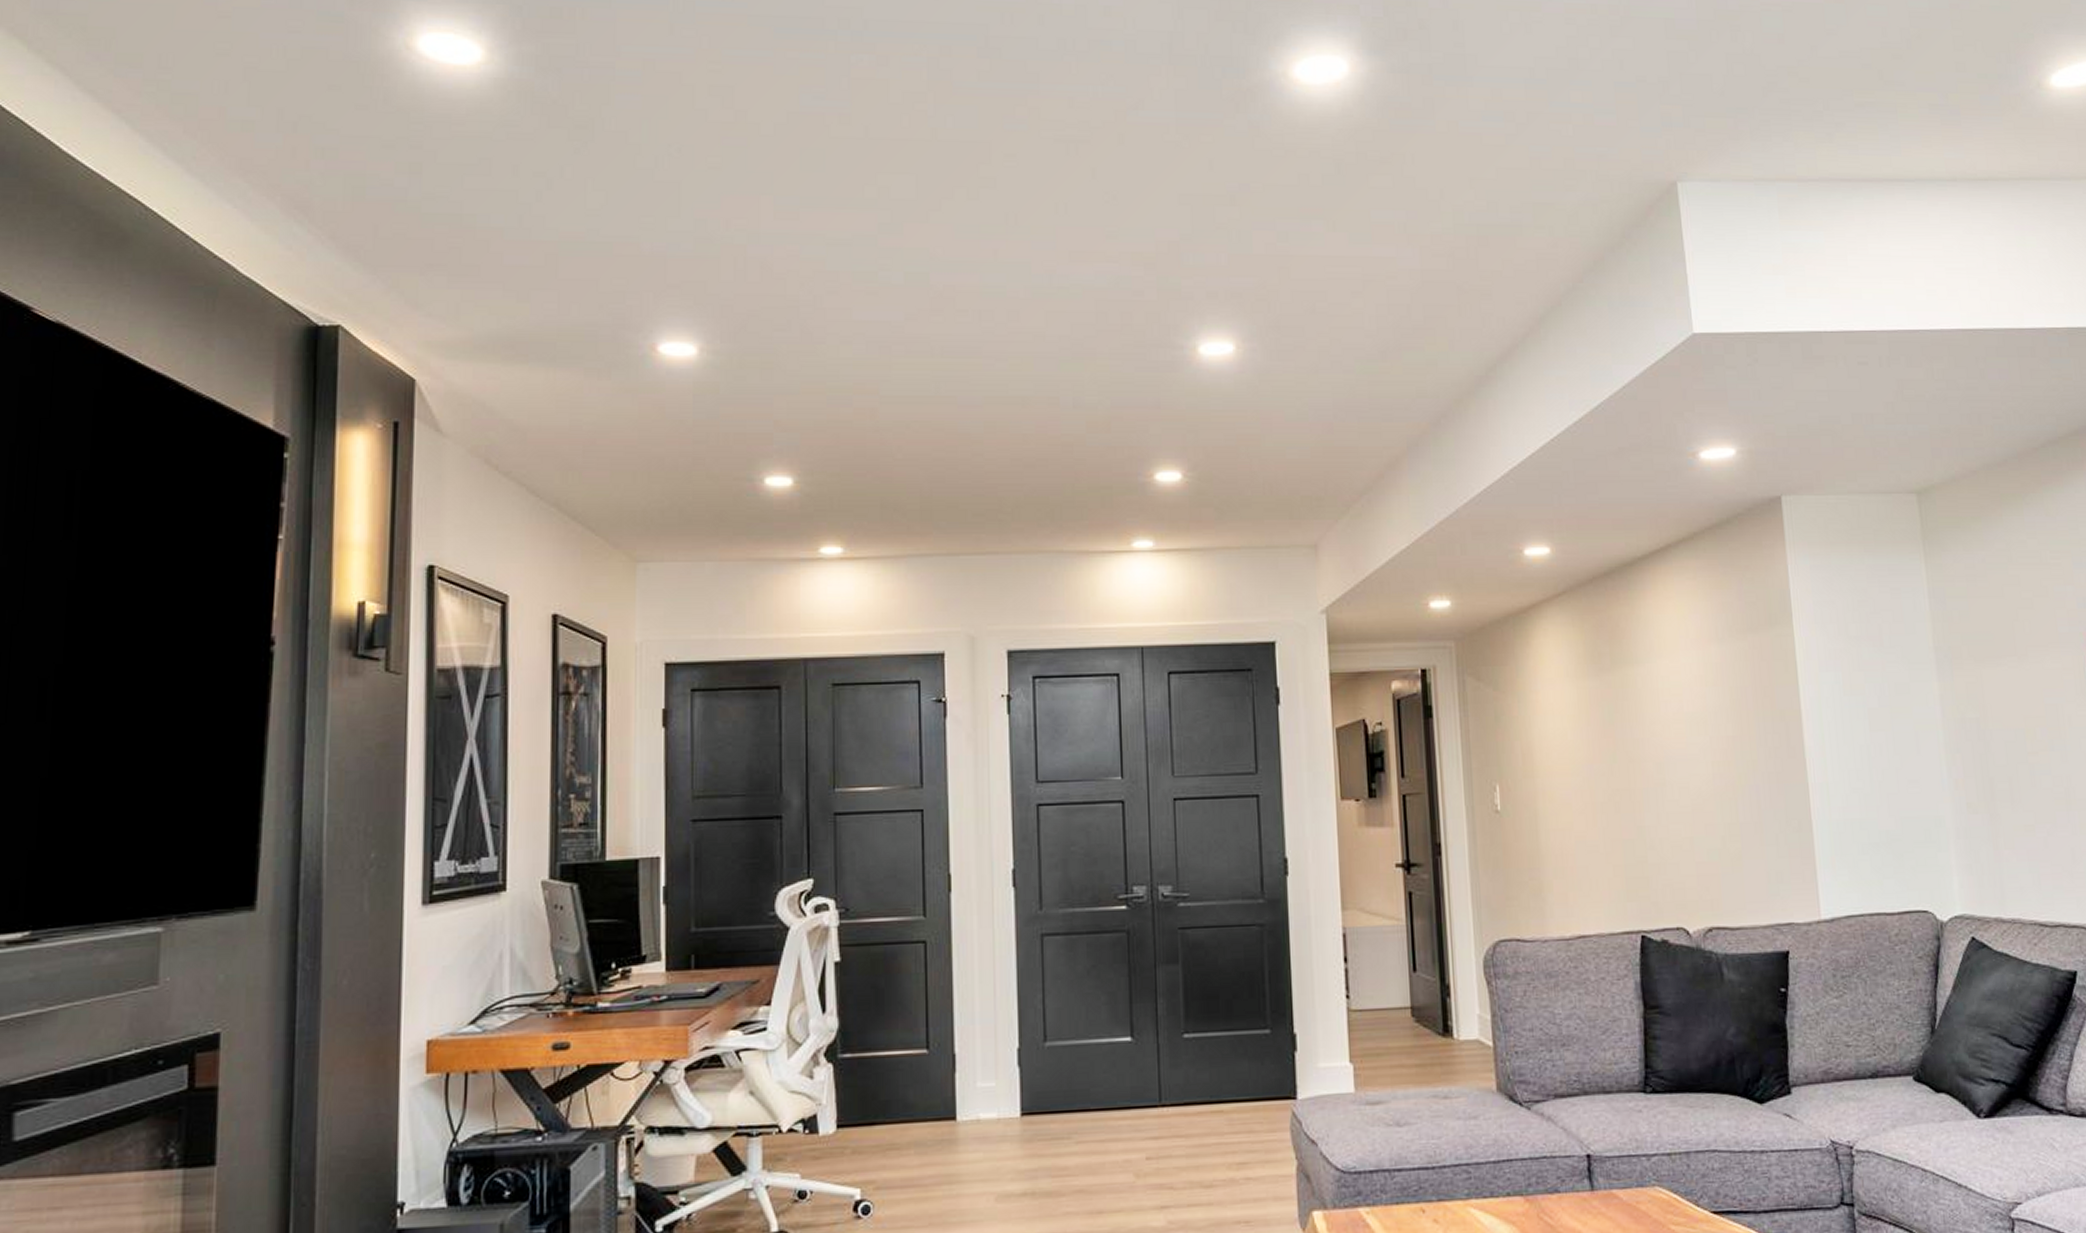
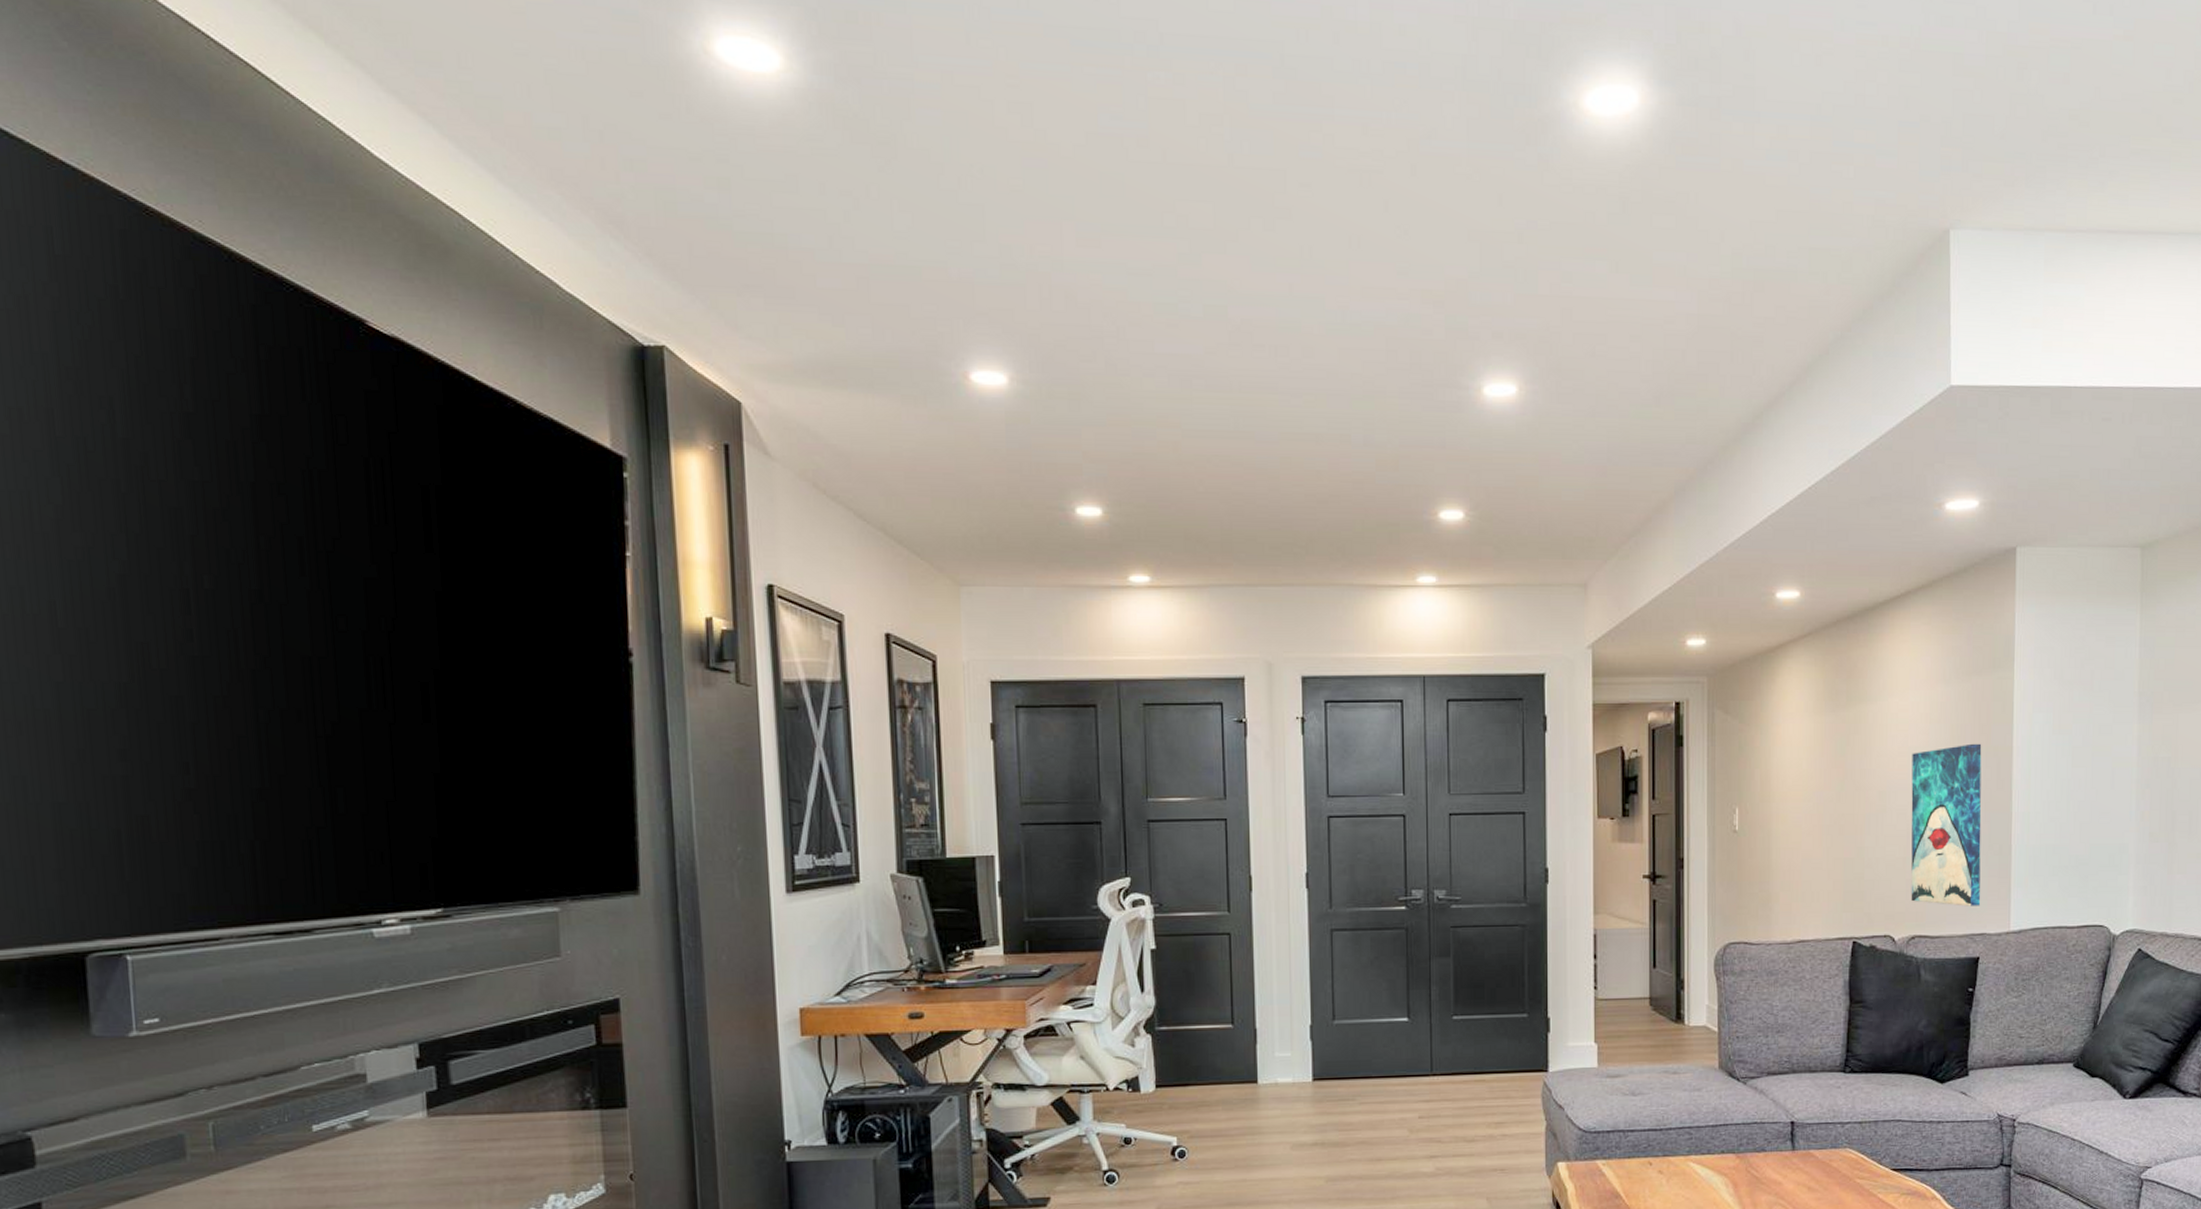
wall art: none [1689,707,1784,892] -> present [1911,743,1982,906]

